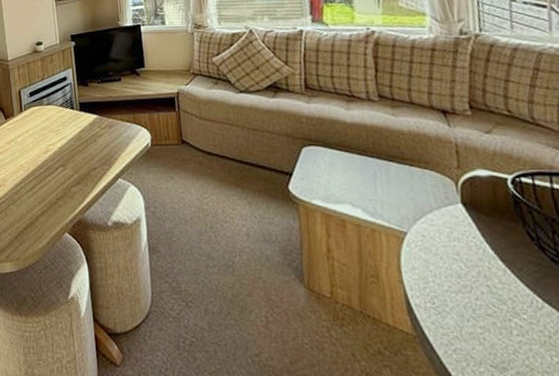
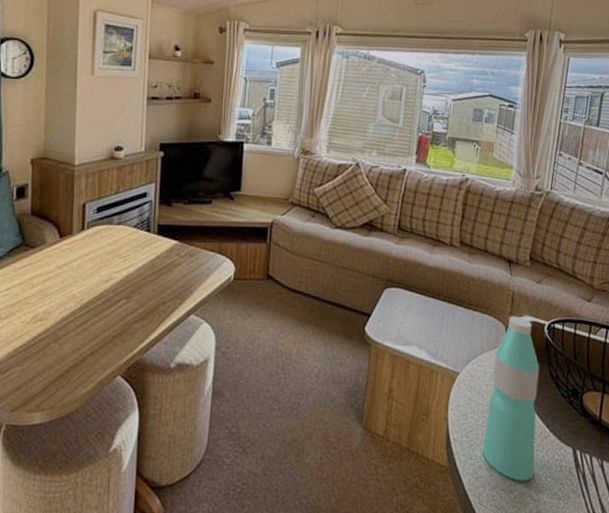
water bottle: none [447,170,533,359] -> present [483,316,539,481]

